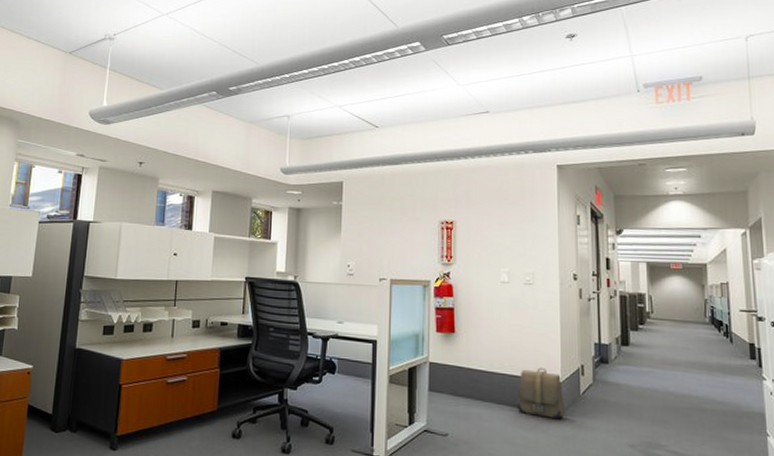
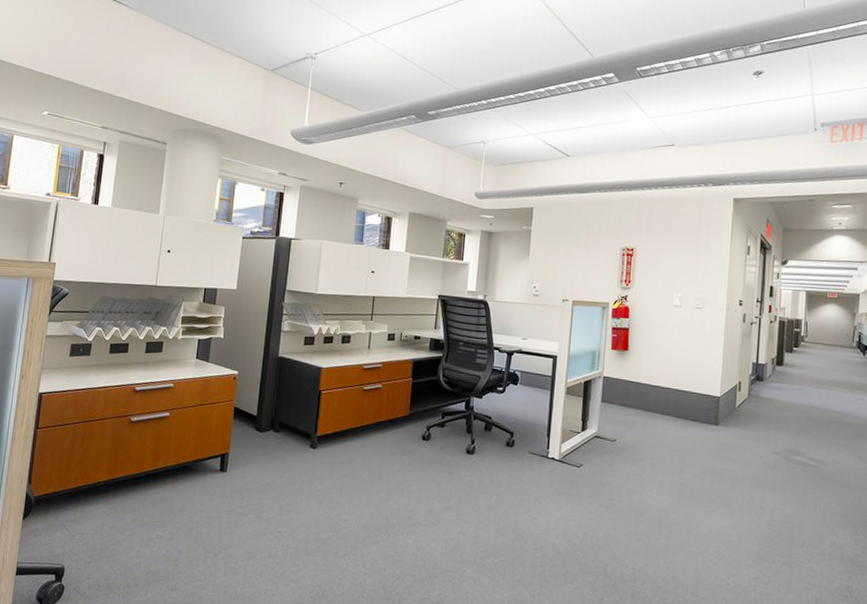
backpack: present [517,367,565,419] -> none [679,383,721,428]

